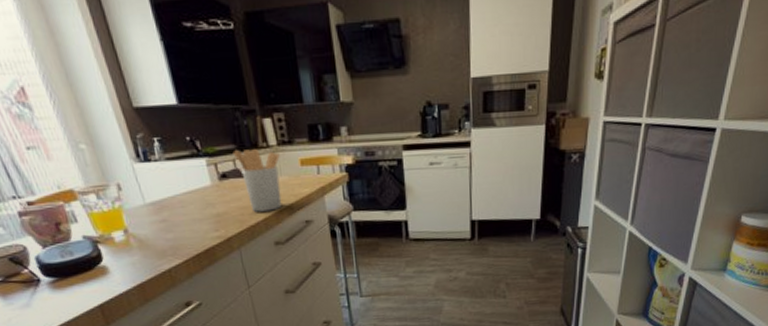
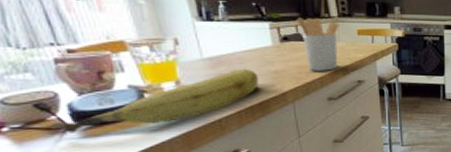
fruit: none [25,212,202,286] -> present [50,68,258,133]

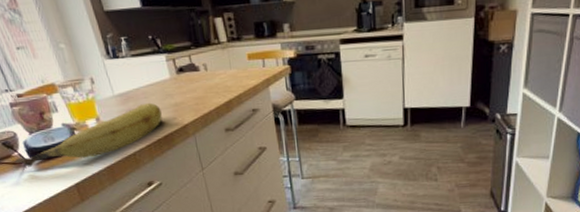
utensil holder: present [296,17,339,71] -> none [188,45,232,102]

